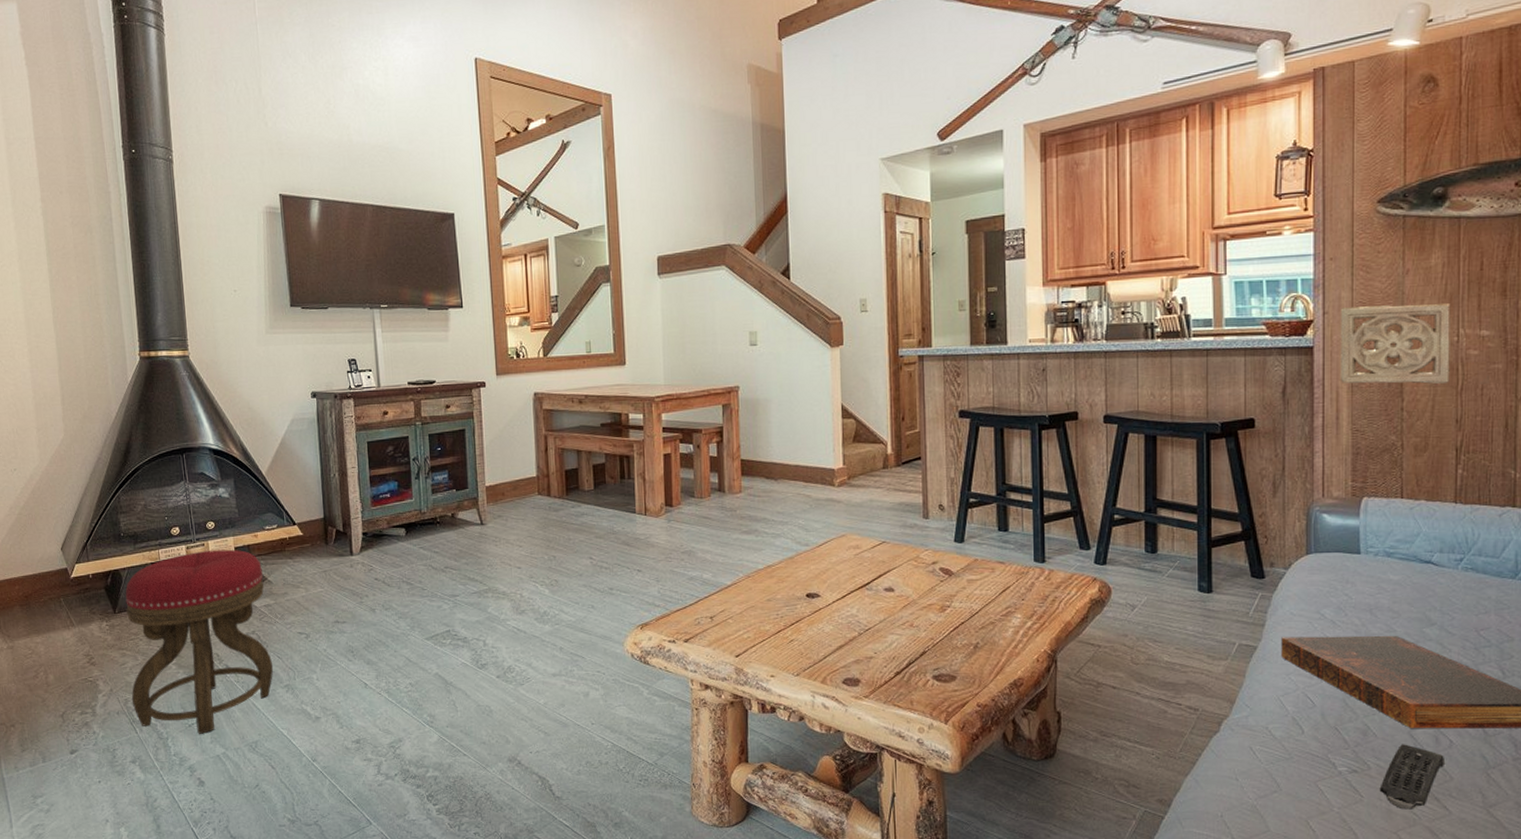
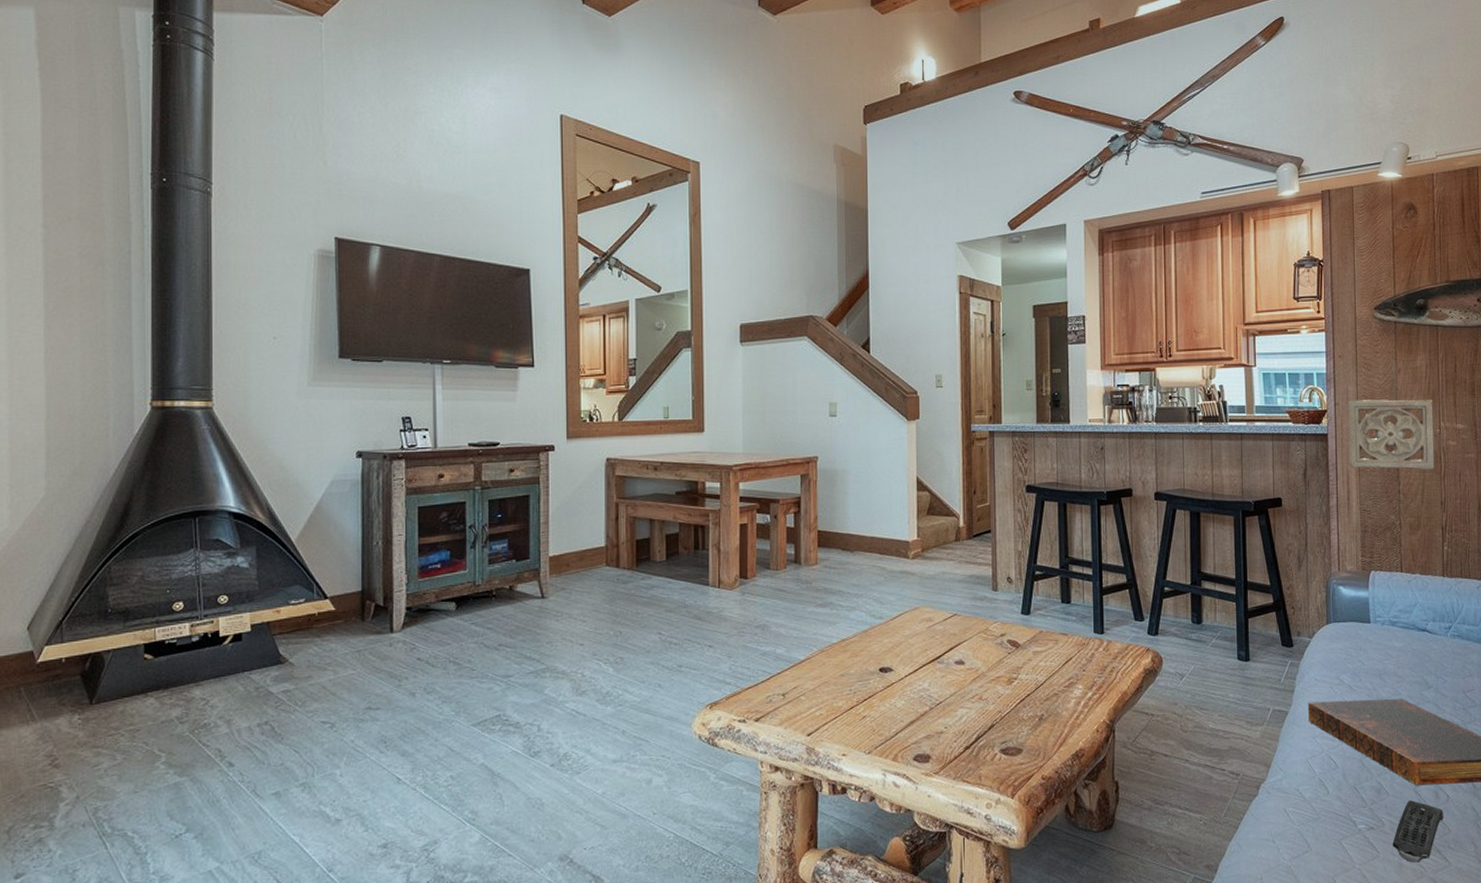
stool: present [125,549,274,734] -> none [105,627,288,846]

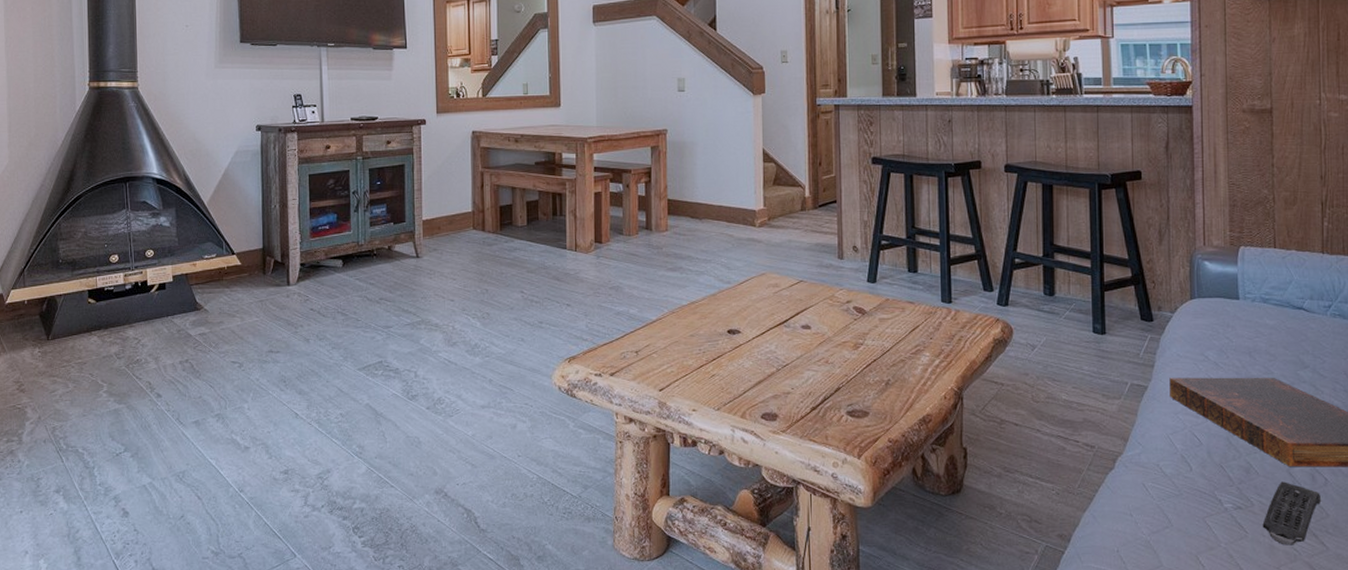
wall ornament: present [1348,399,1435,471] -> none [1215,69,1314,143]

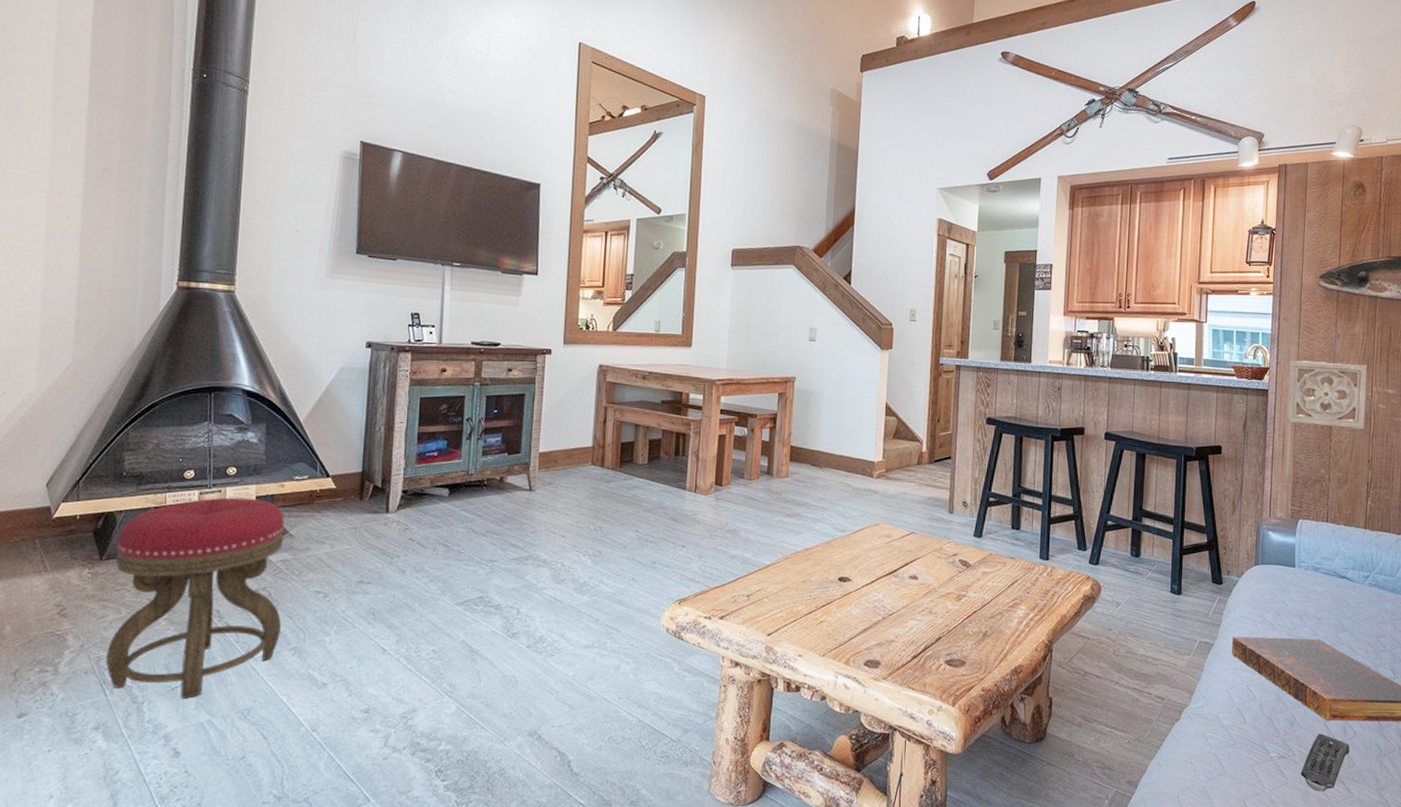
stool: none [60,277,205,463] -> present [106,497,285,699]
wall ornament: none [1215,69,1314,143] -> present [1287,360,1368,430]

